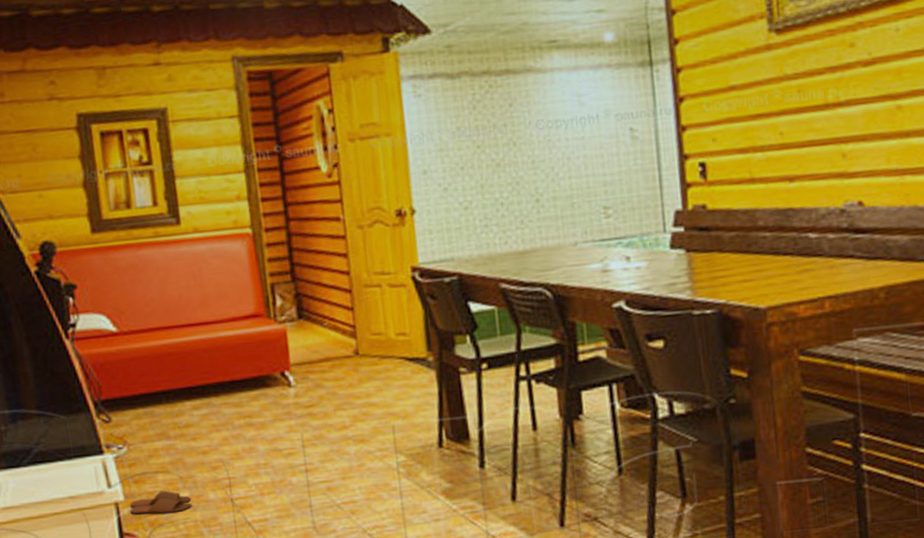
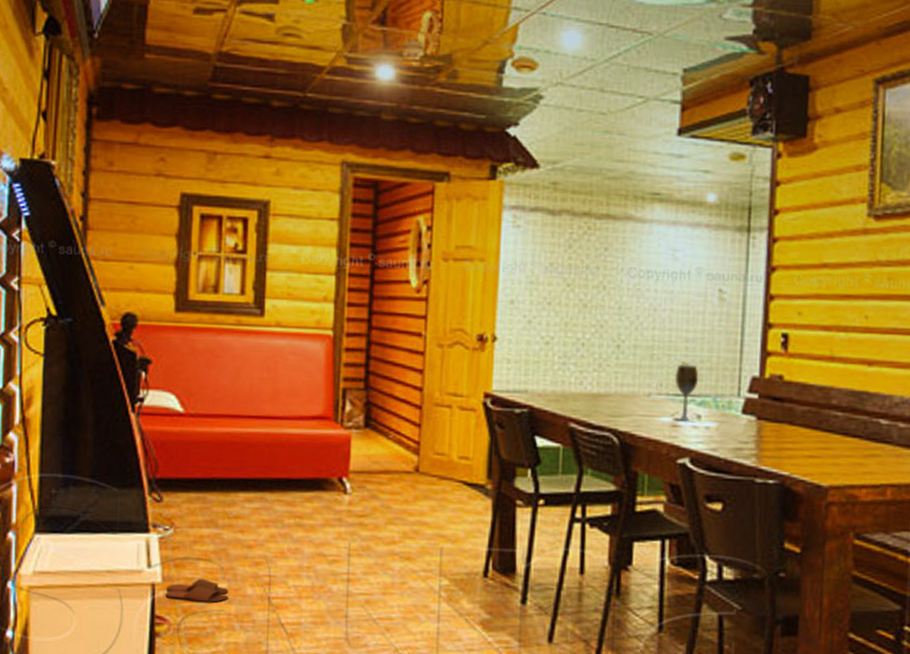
wine glass: none [598,207,624,267] -> present [674,363,699,423]

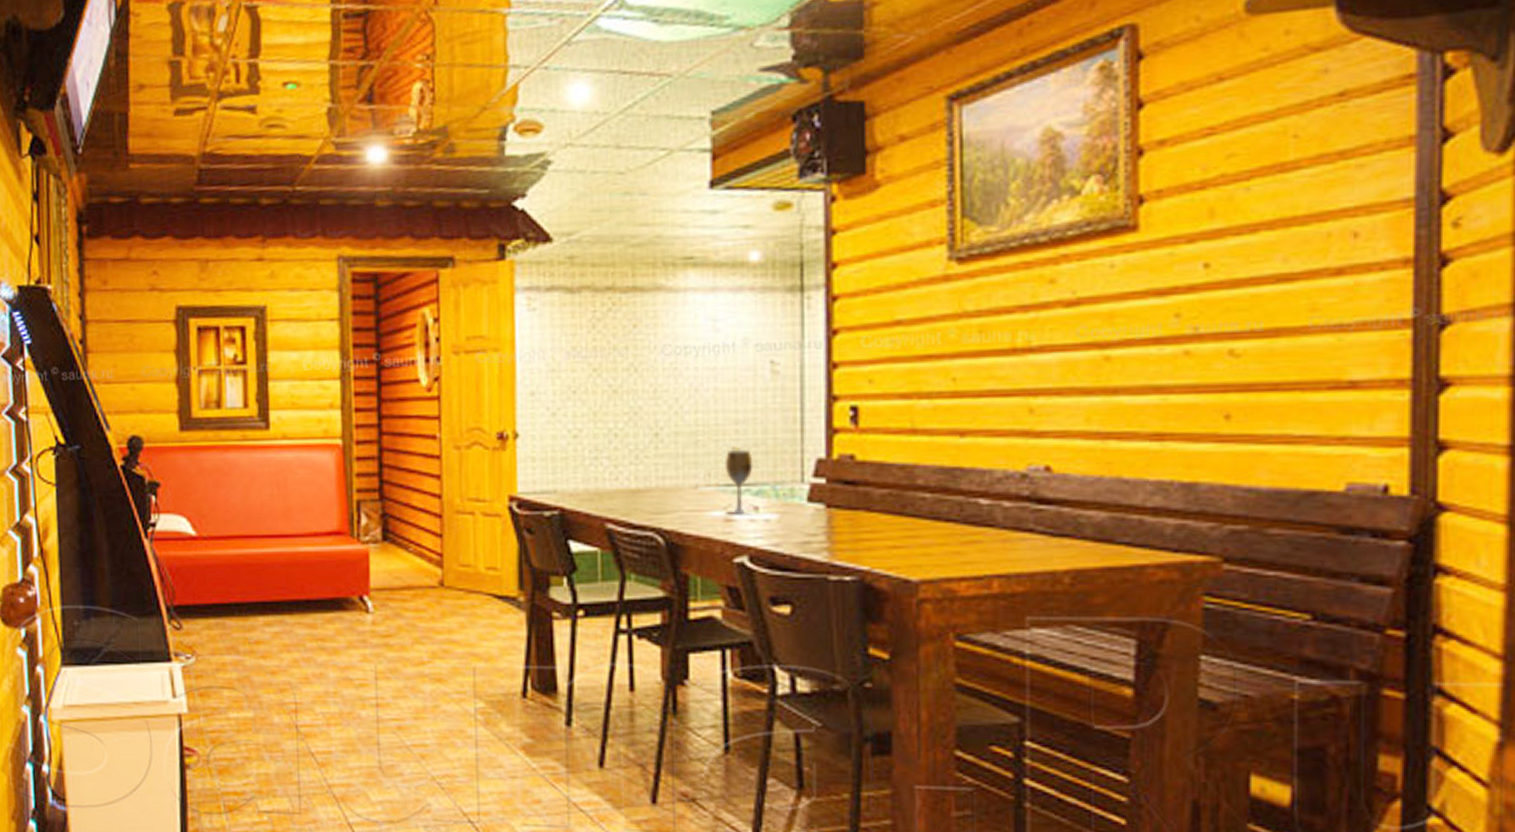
slipper: present [165,578,229,603] -> none [192,707,256,733]

